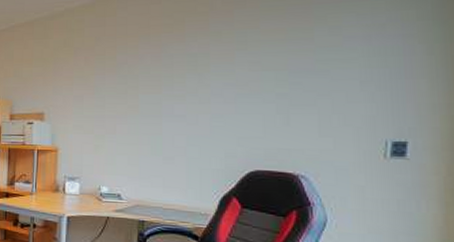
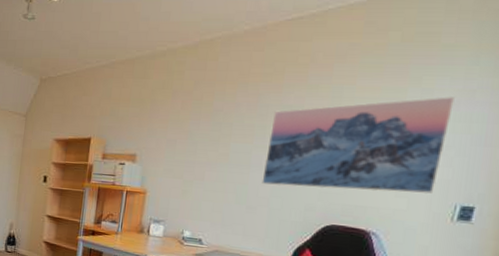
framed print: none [176,32,365,134] -> present [261,97,455,195]

